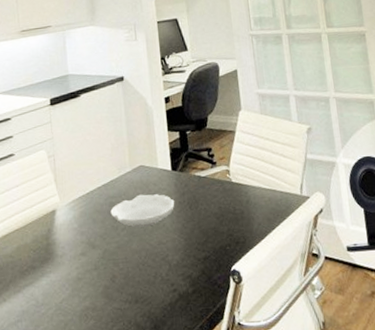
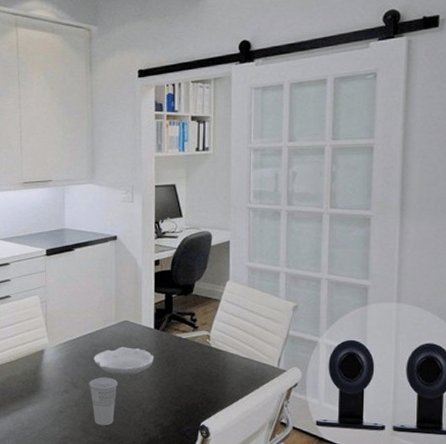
cup: none [107,231,139,288] -> present [89,377,118,426]

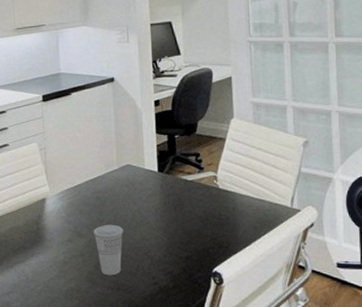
bowl: present [94,346,154,376] -> none [97,192,160,223]

